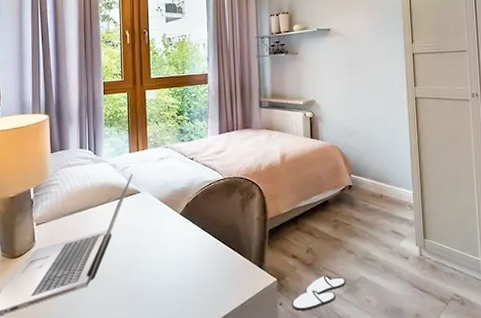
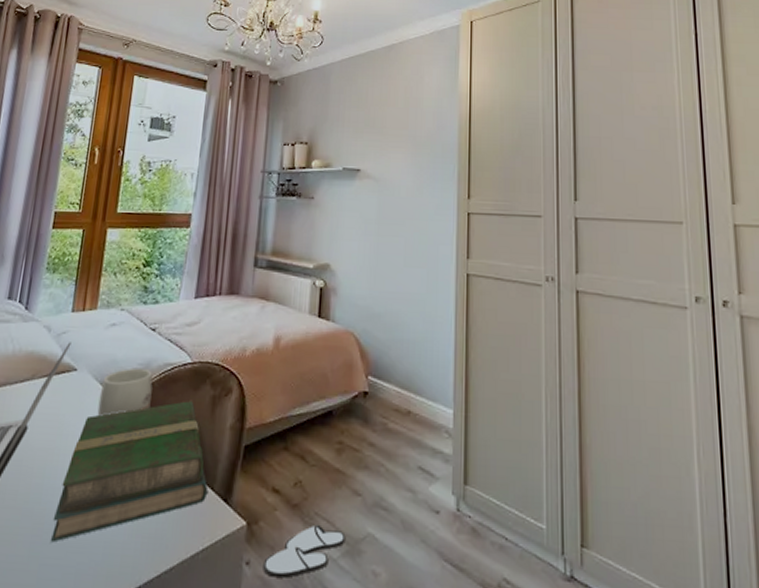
book: none [141,205,247,307] -> present [50,401,209,543]
mug: none [160,186,198,221] -> present [97,368,153,416]

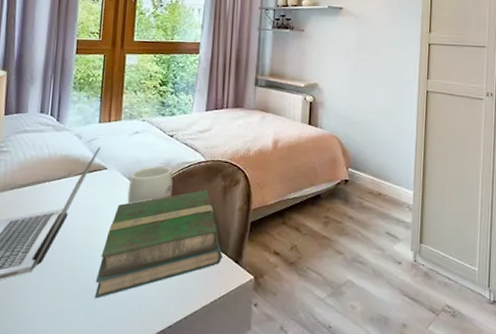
slippers: present [263,524,346,578] -> none [267,275,331,313]

